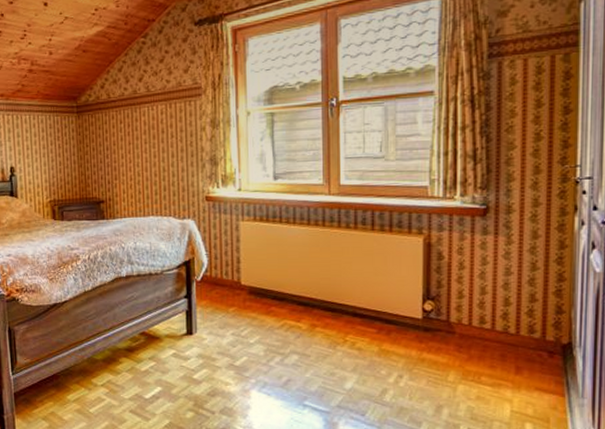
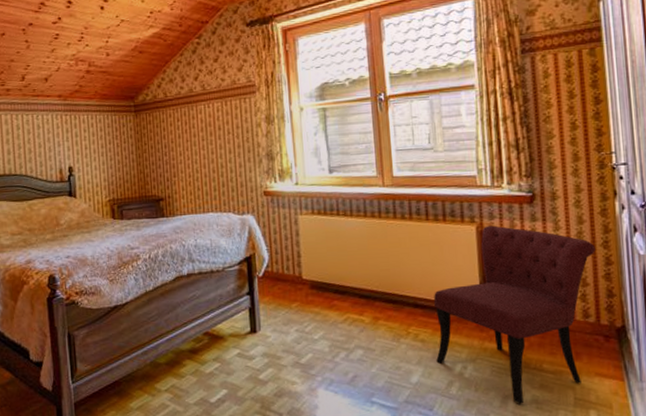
chair: none [372,237,548,414] -> present [433,225,595,404]

